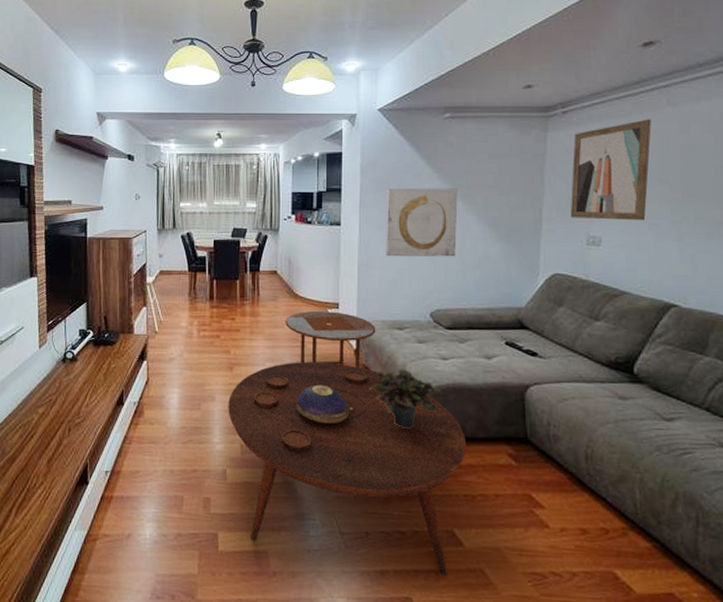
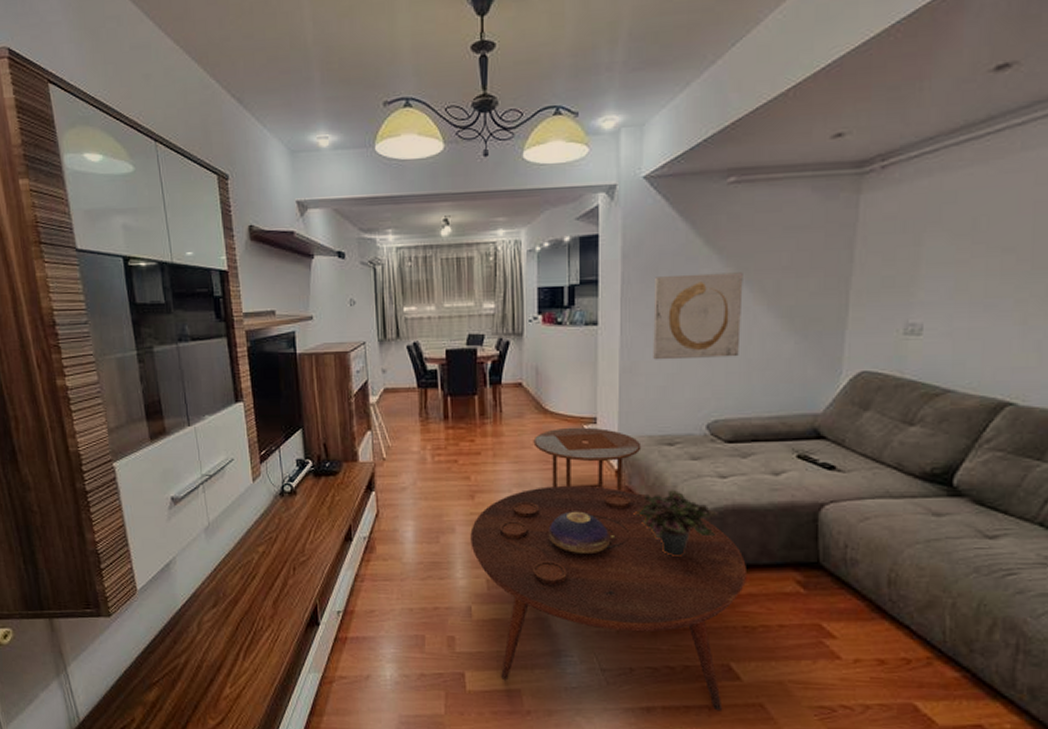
wall art: present [570,119,651,221] -> none [884,169,998,302]

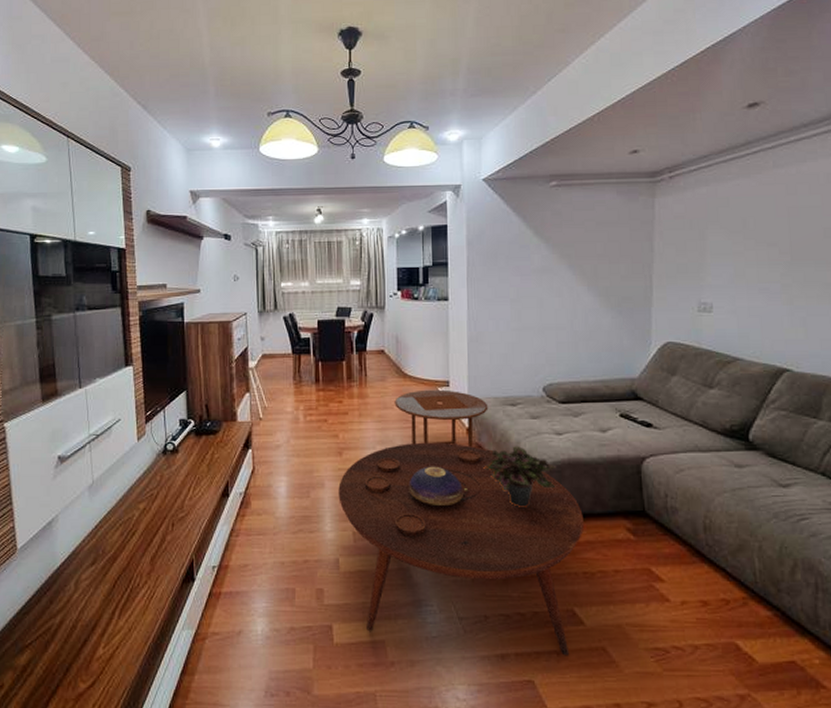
wall art: present [653,272,743,360] -> none [494,258,567,331]

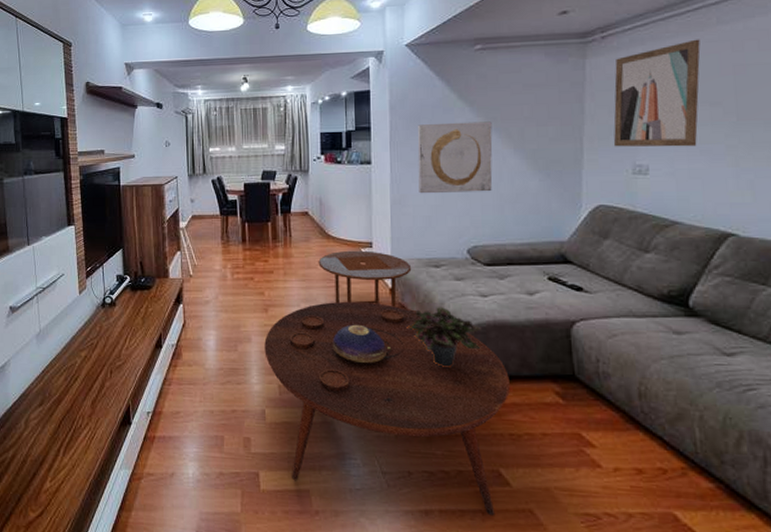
wall art: none [494,258,567,331] -> present [417,121,493,194]
wall art: none [680,181,759,286] -> present [613,39,701,147]

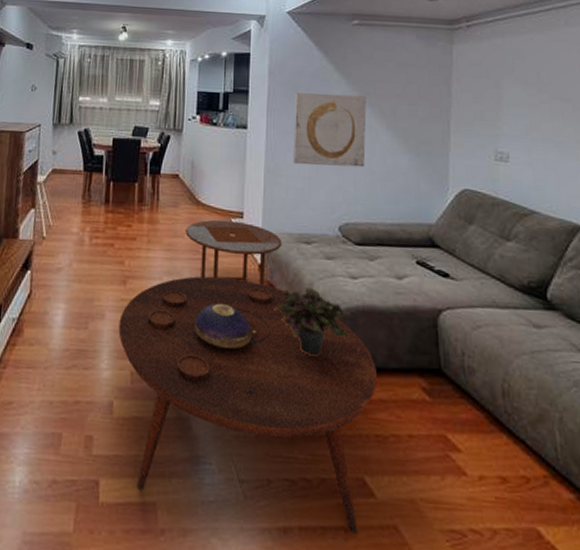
wall art: present [613,39,701,147] -> none [477,37,552,138]

